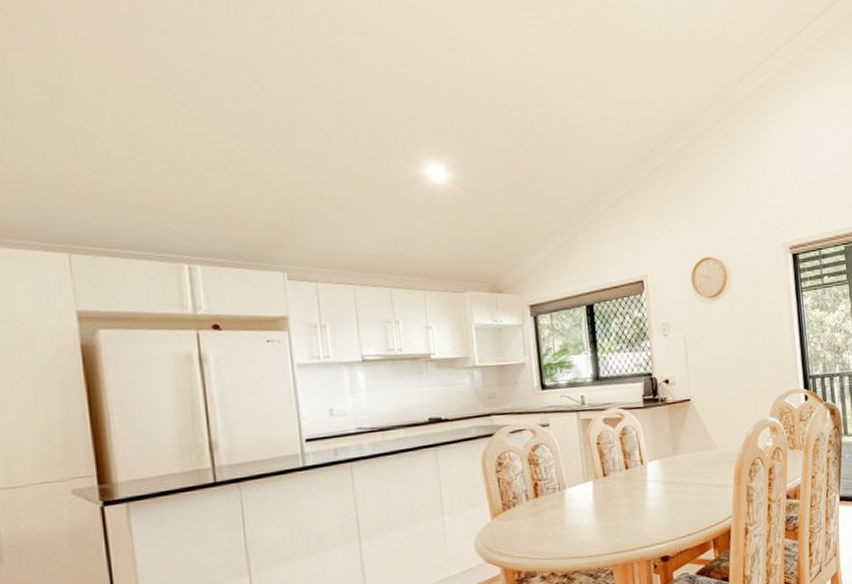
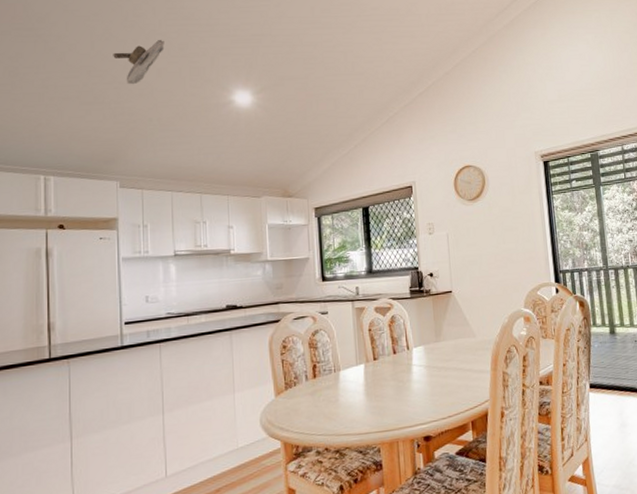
ceiling light fixture: none [266,97,334,153] -> present [113,40,165,85]

